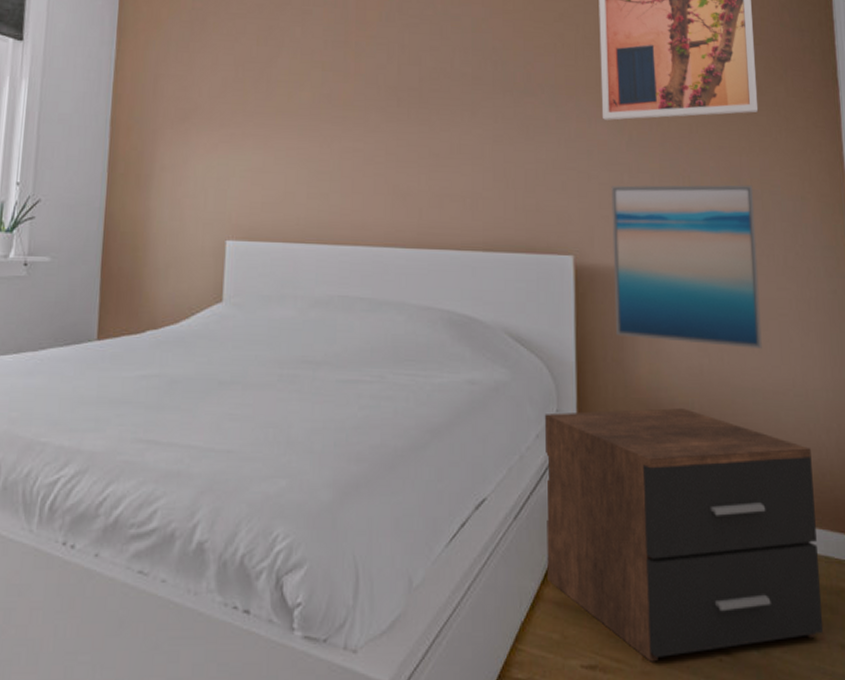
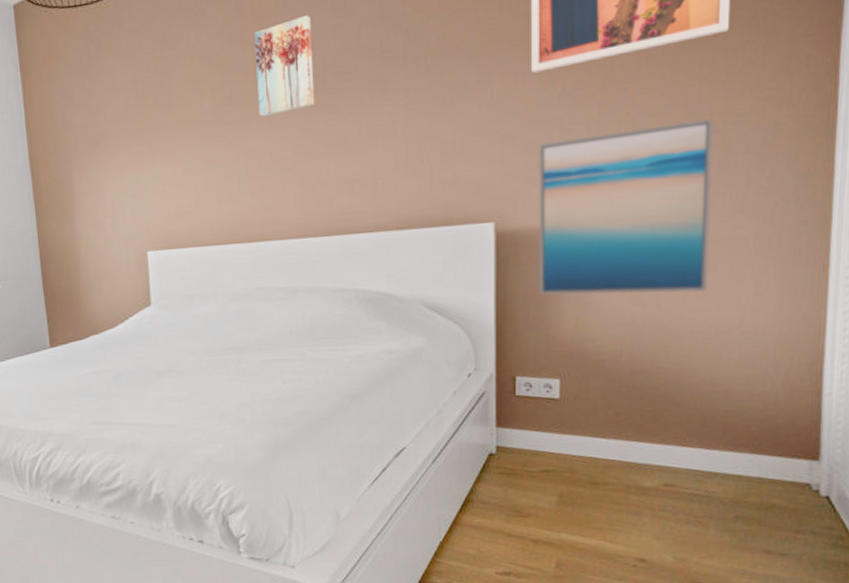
wall art: none [356,32,411,120] -> present [255,15,315,117]
nightstand: present [544,408,824,662] -> none [461,356,754,569]

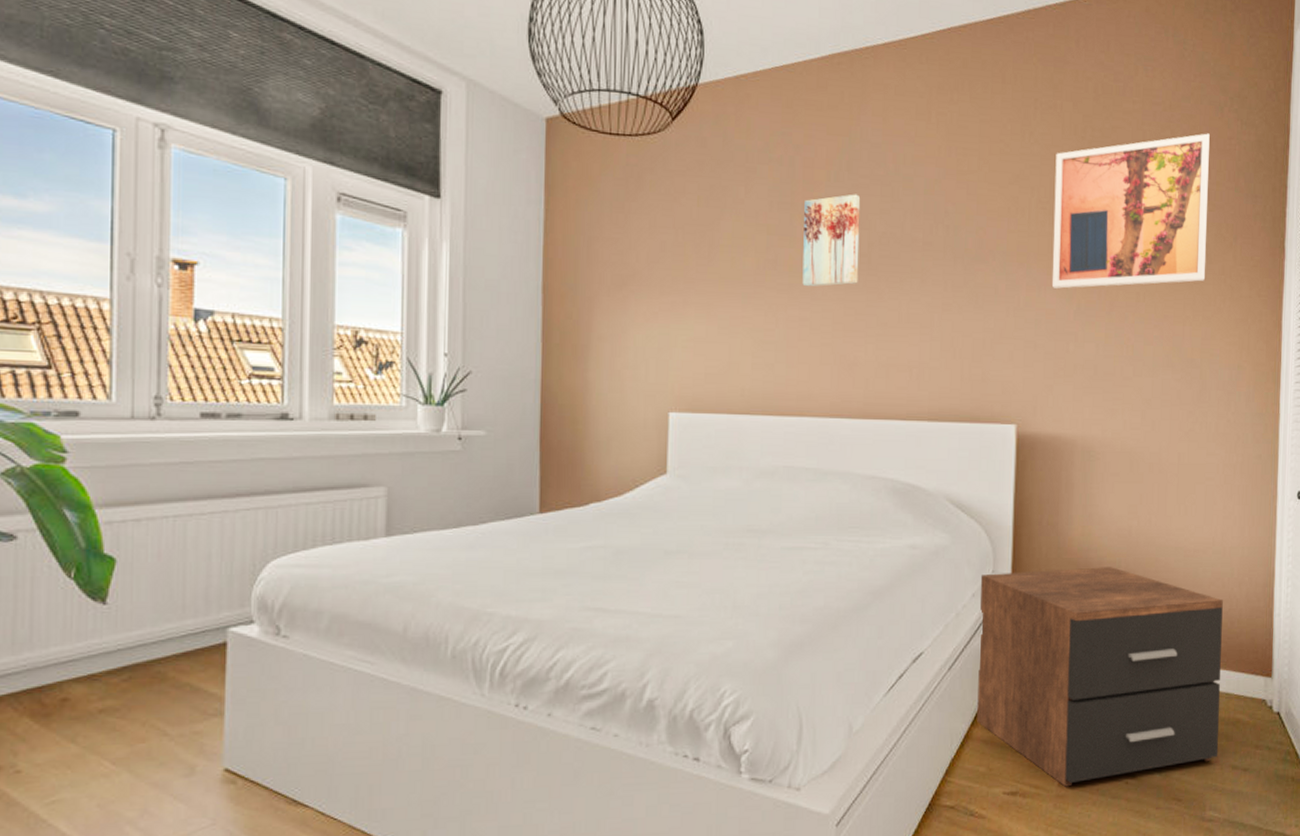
nightstand: none [461,356,754,569] -> present [977,567,1223,787]
wall art: present [539,118,714,295] -> none [1052,353,1193,512]

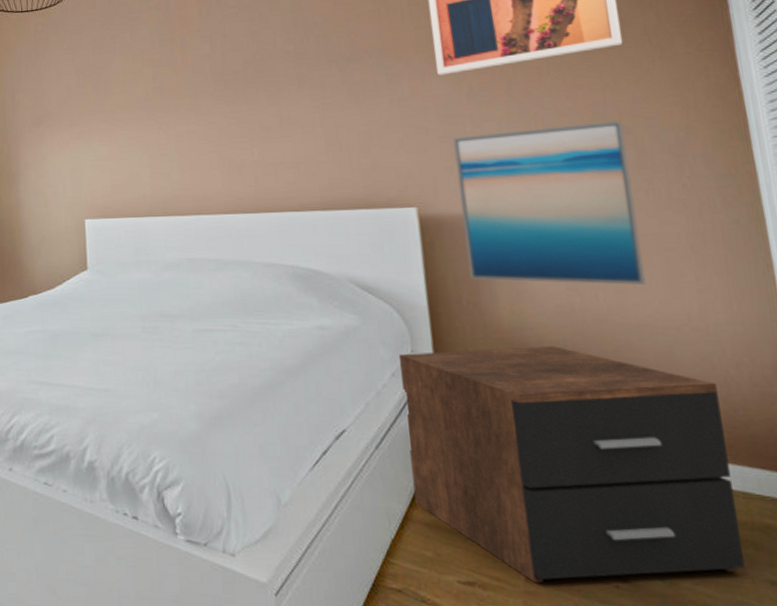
wall art: present [802,194,861,287] -> none [182,22,238,106]
wall art: none [1052,353,1193,512] -> present [453,120,646,286]

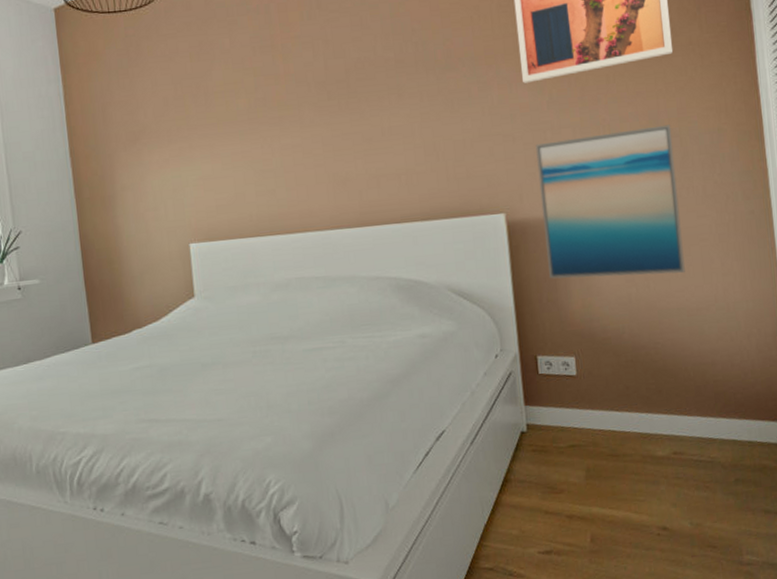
nightstand: present [398,346,746,584] -> none [489,333,749,543]

